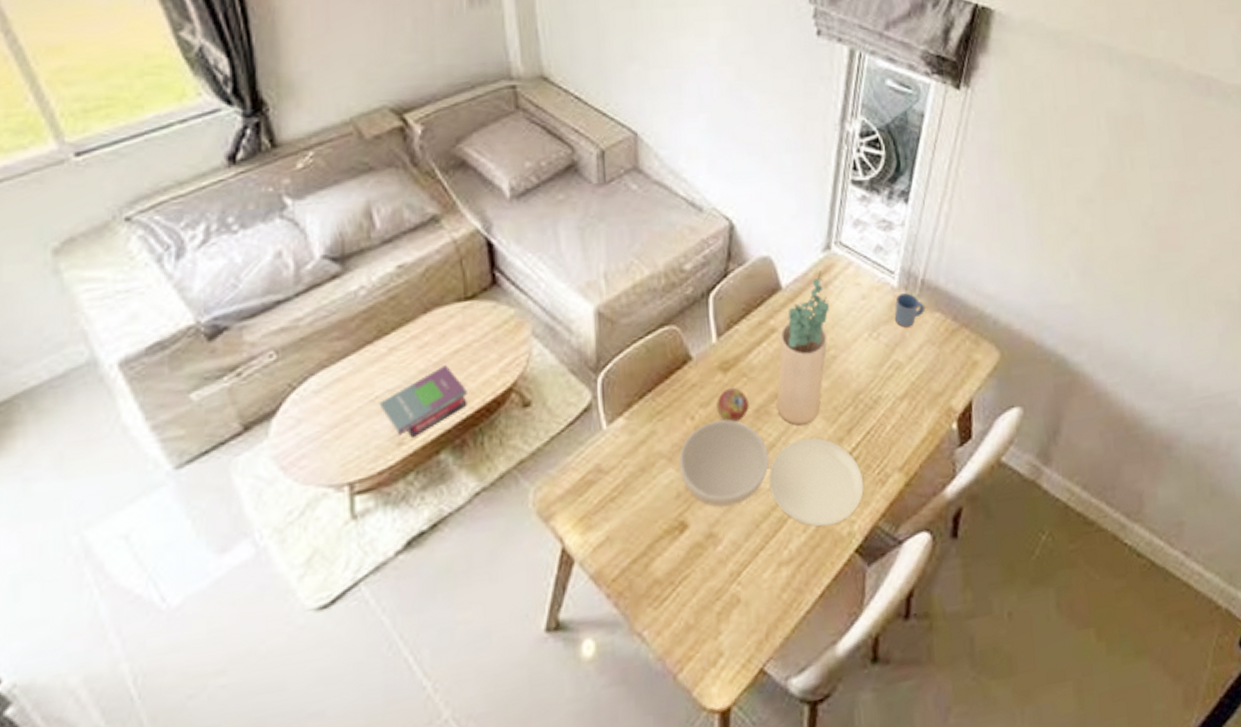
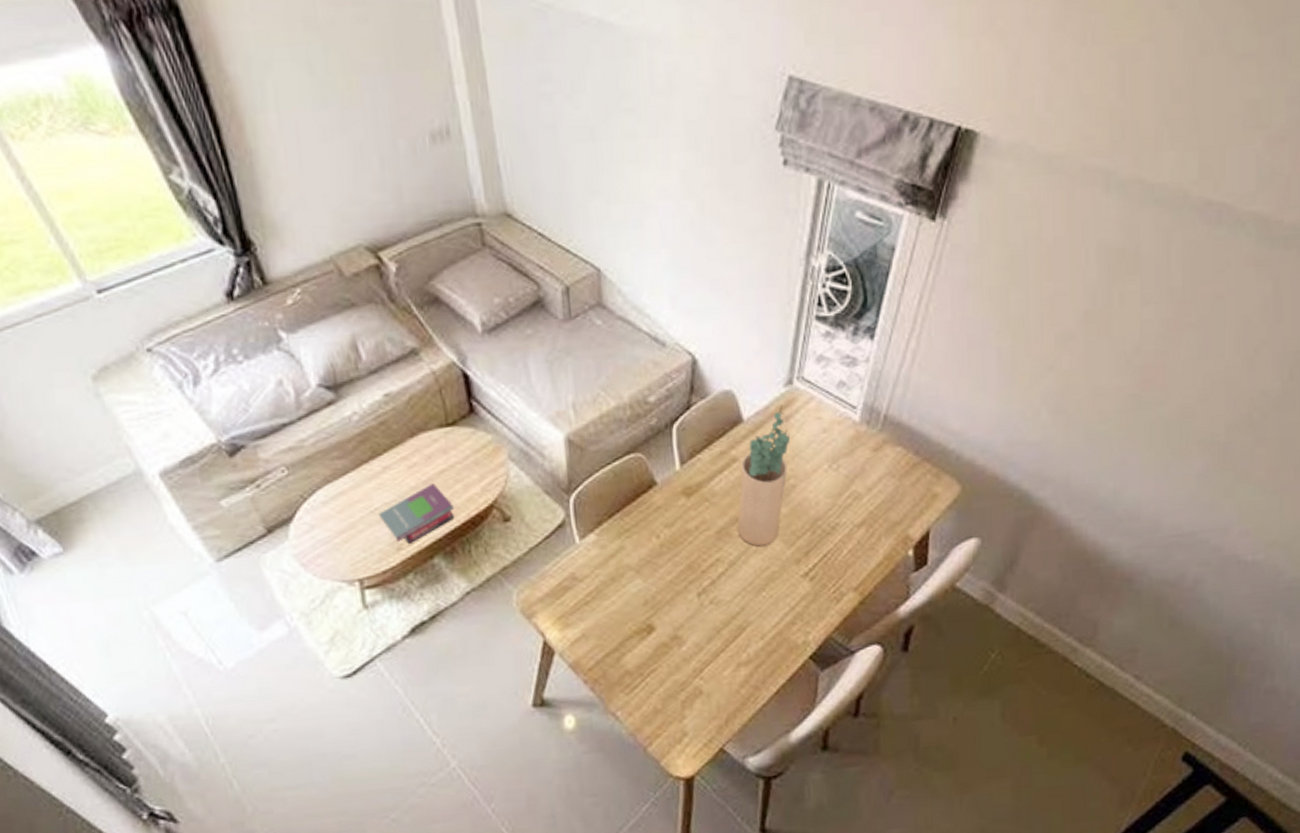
bowl: present [679,419,769,508] -> none [646,538,729,614]
fruit: present [716,387,749,422] -> none [680,510,711,542]
plate: present [768,437,864,527] -> none [729,558,819,636]
mug: present [894,293,924,328] -> none [855,427,886,461]

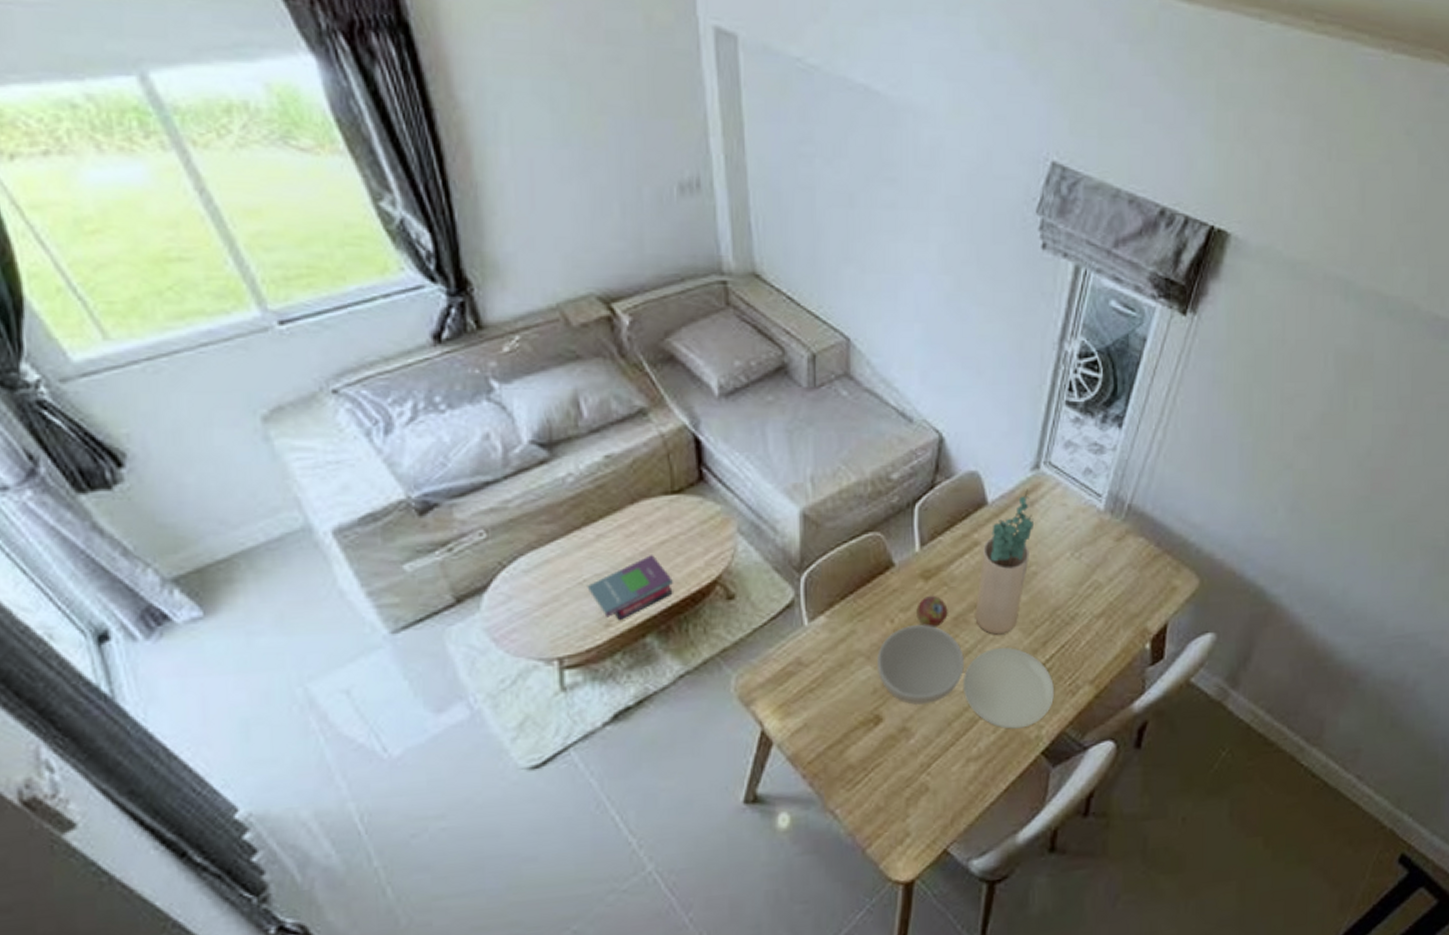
bowl: none [646,538,729,614] -> present [877,624,964,705]
fruit: none [680,510,711,542] -> present [916,595,948,628]
plate: none [729,558,819,636] -> present [962,647,1054,729]

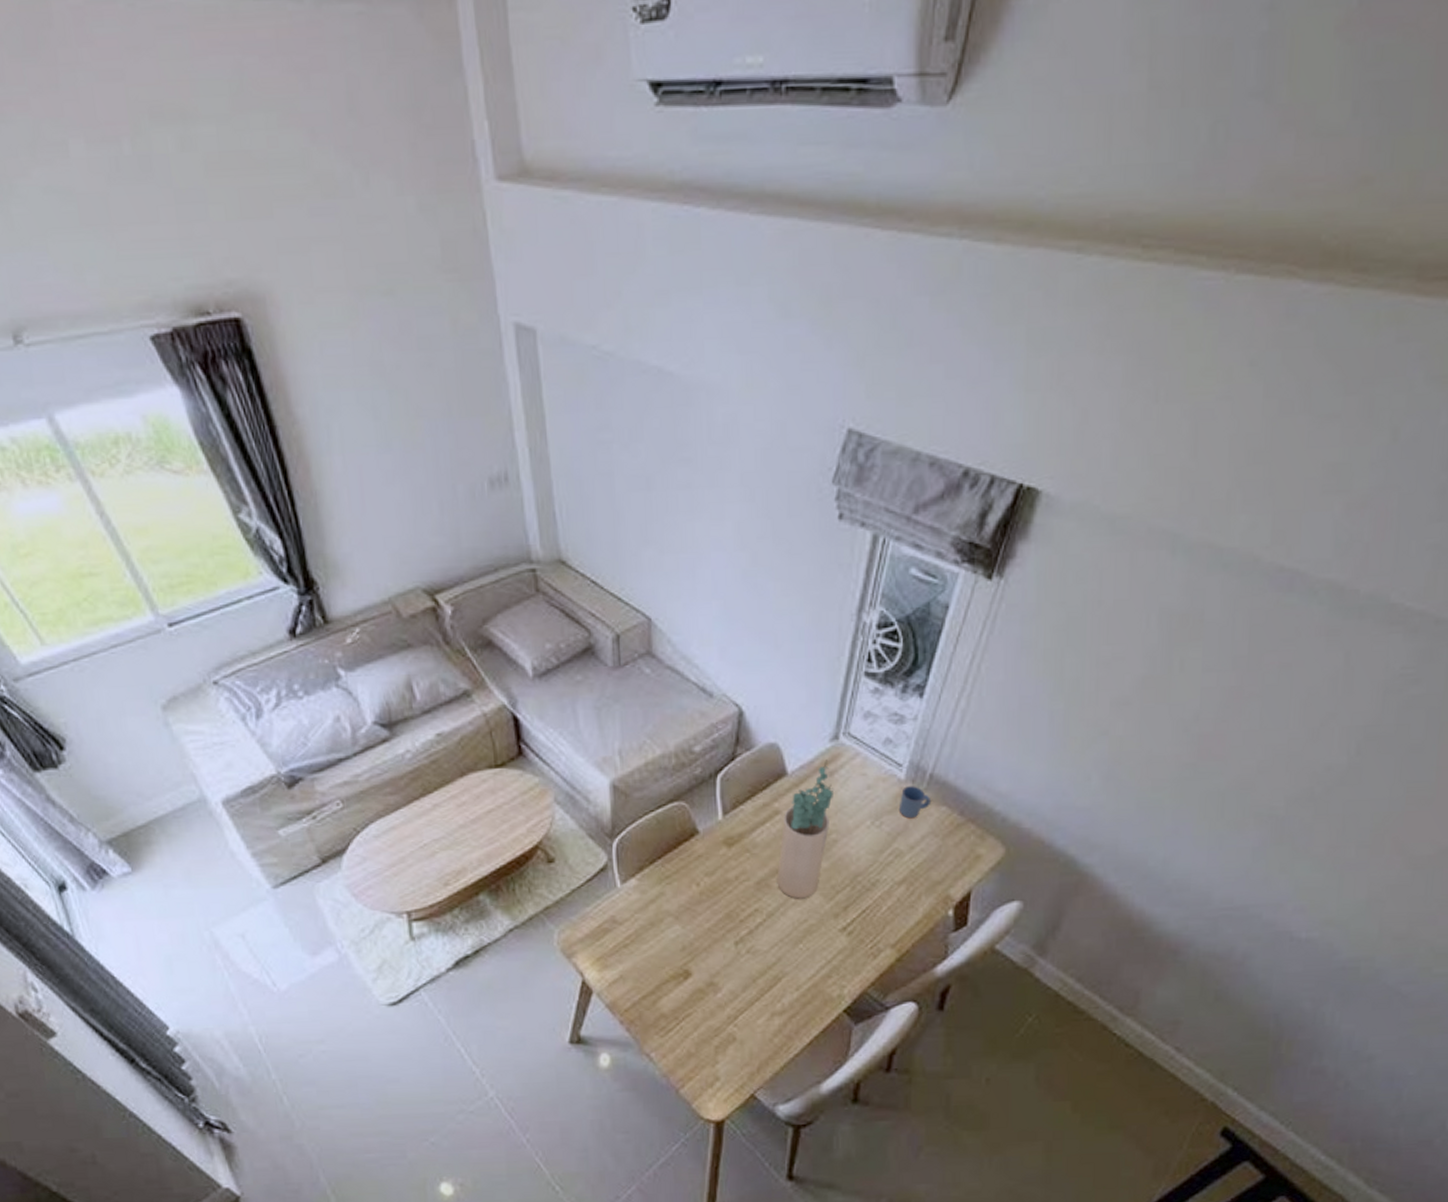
books: present [587,555,673,620] -> none [427,822,500,880]
bowl: present [877,624,964,705] -> none [685,887,767,962]
fruit: present [916,595,948,628] -> none [720,860,751,891]
plate: present [962,647,1054,729] -> none [766,910,855,988]
mug: none [1098,517,1128,550] -> present [898,786,930,819]

